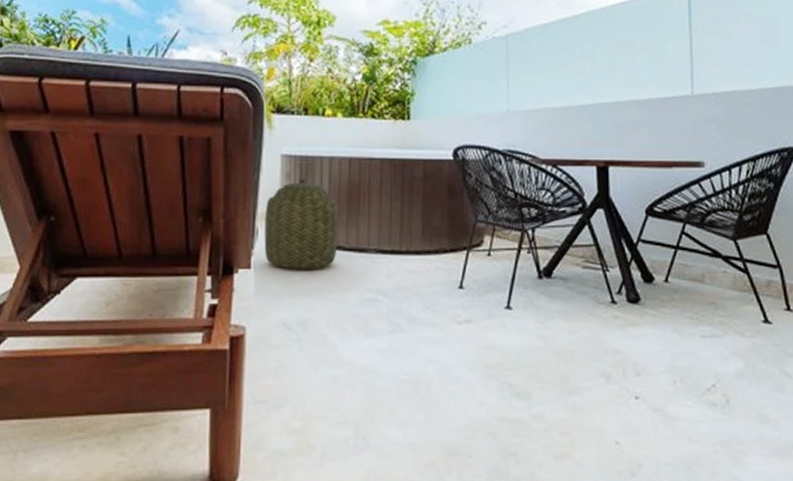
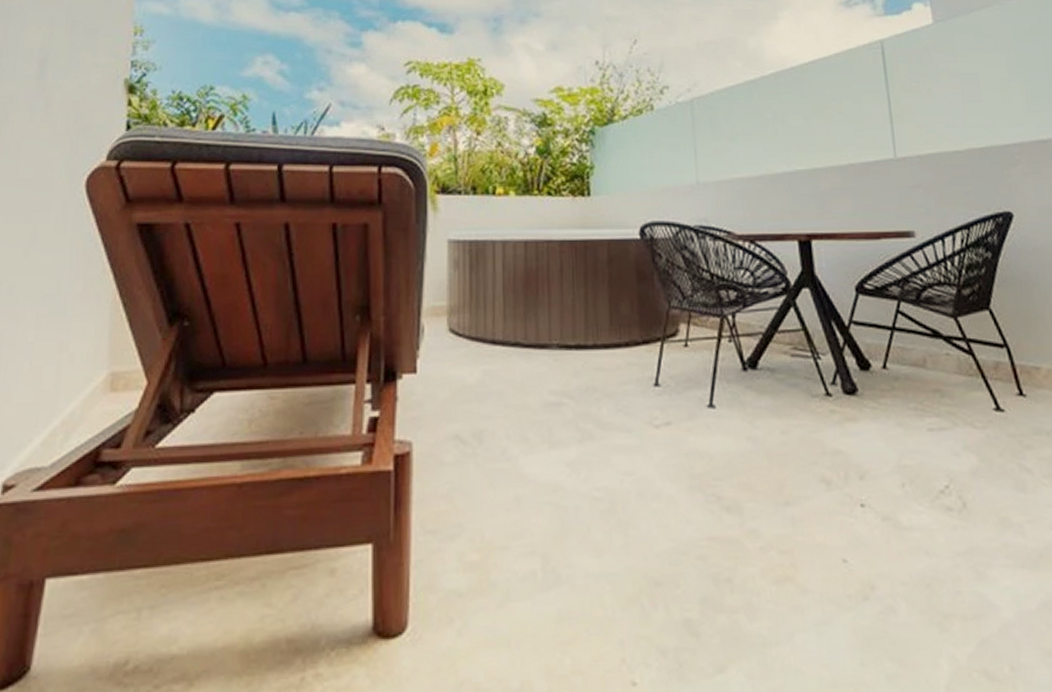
basket: present [264,178,338,270] -> none [431,266,515,373]

